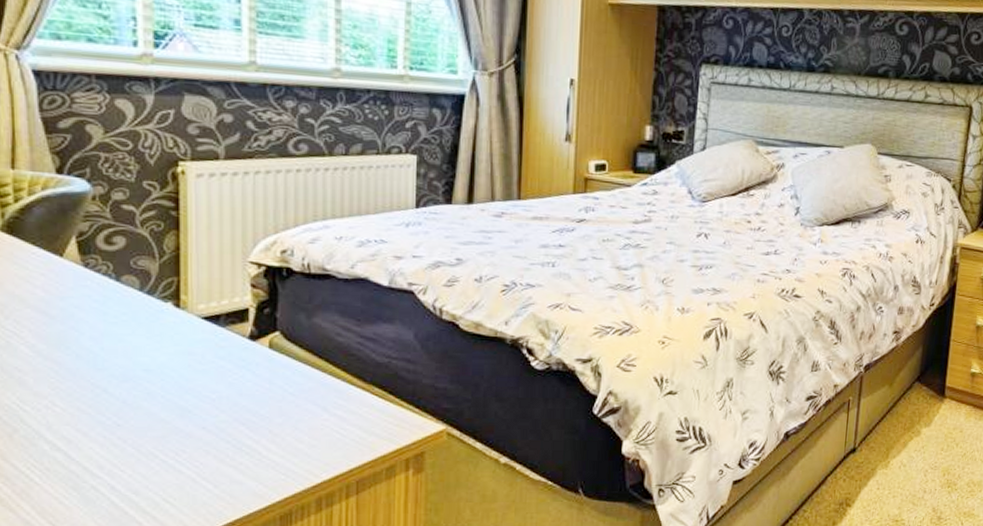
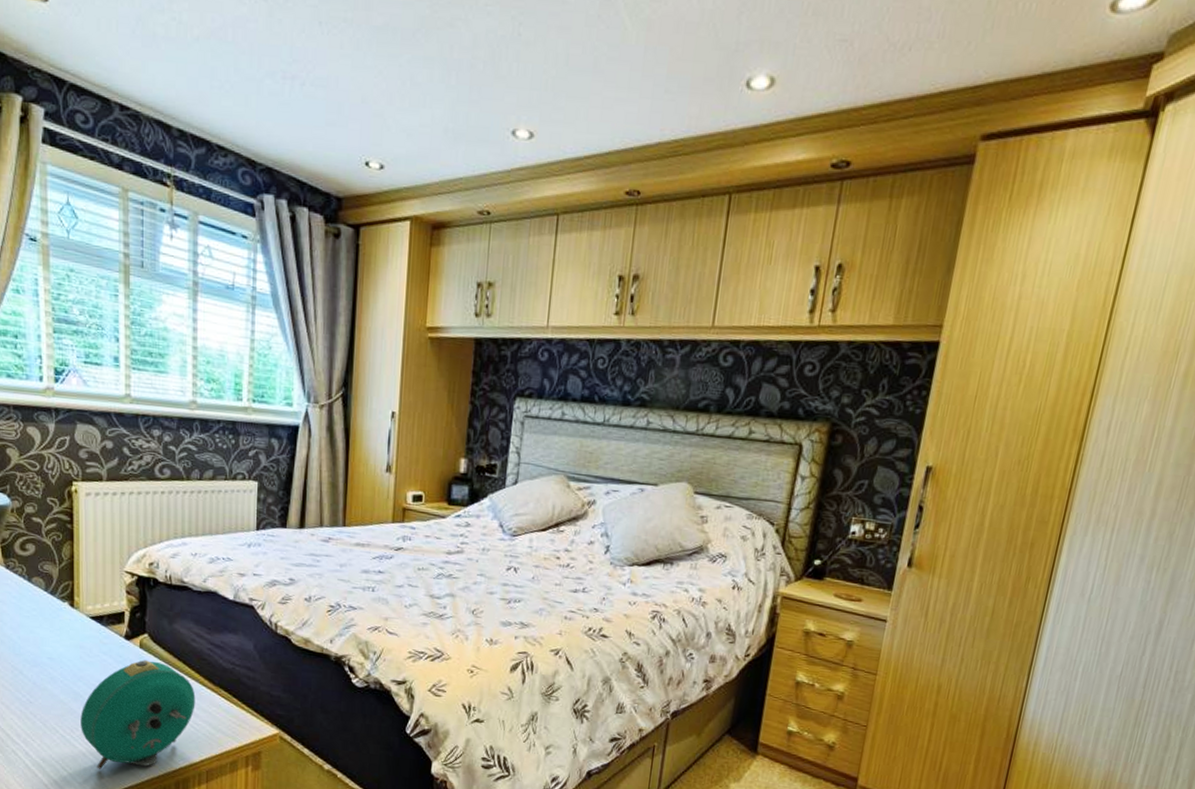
alarm clock: none [189,362,342,495] -> present [80,660,196,769]

